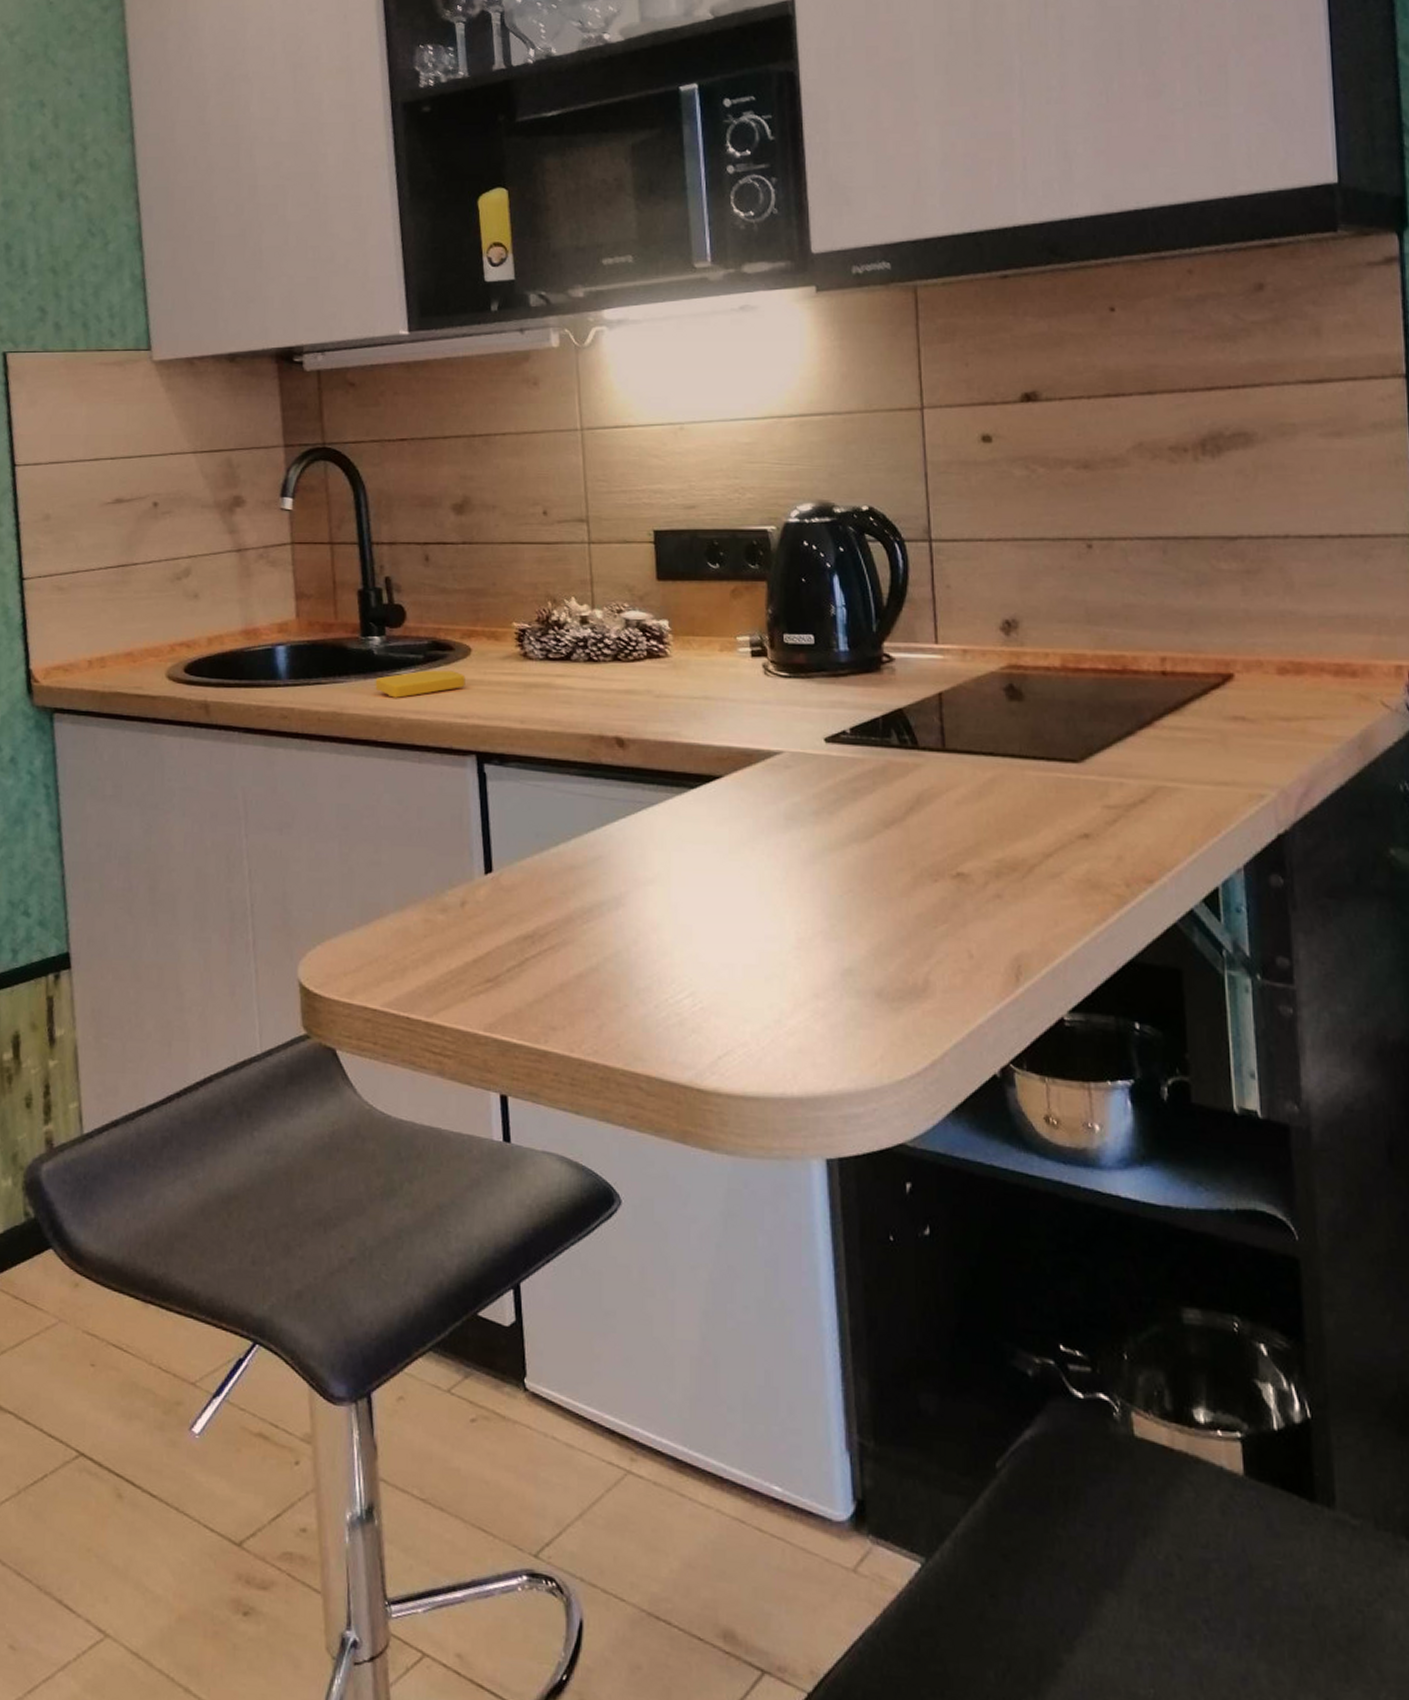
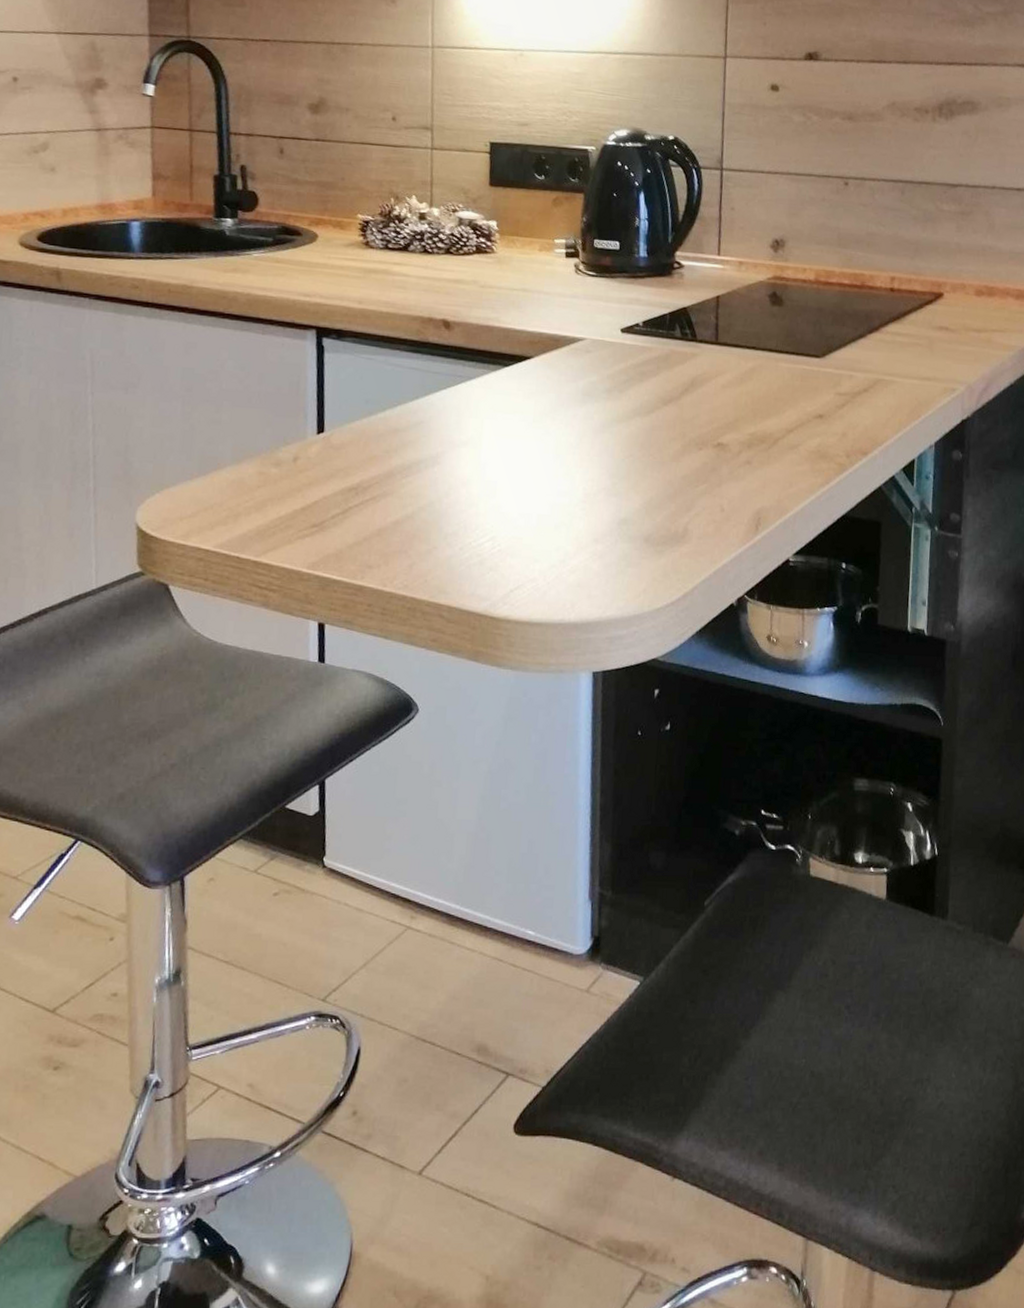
sponge: present [375,670,466,698] -> none [225,252,311,276]

